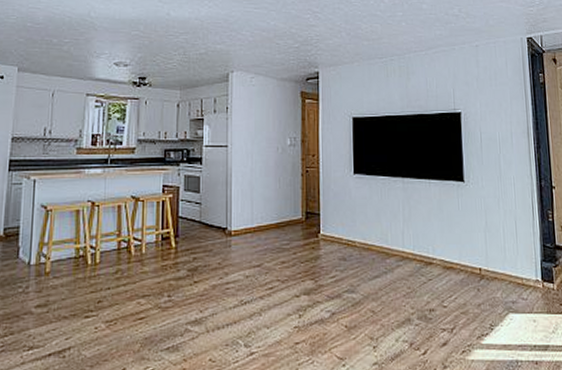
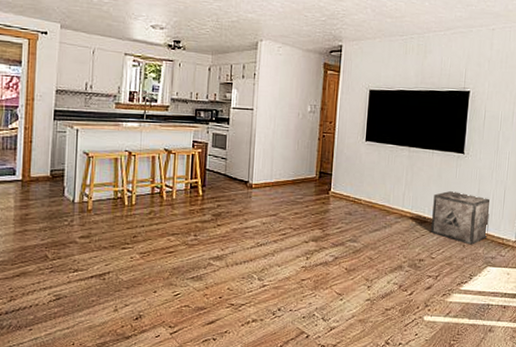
storage crate: none [437,224,504,288] -> present [431,190,489,245]

